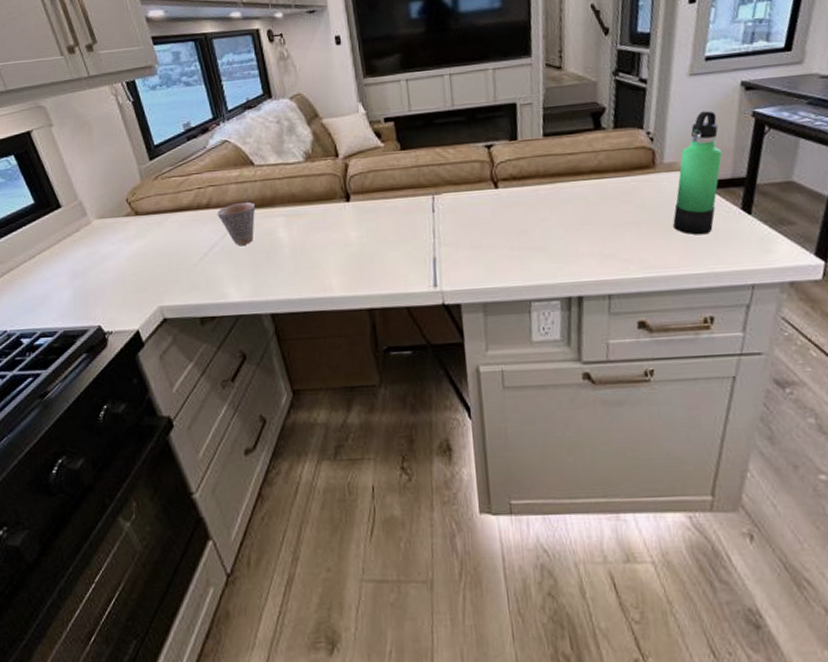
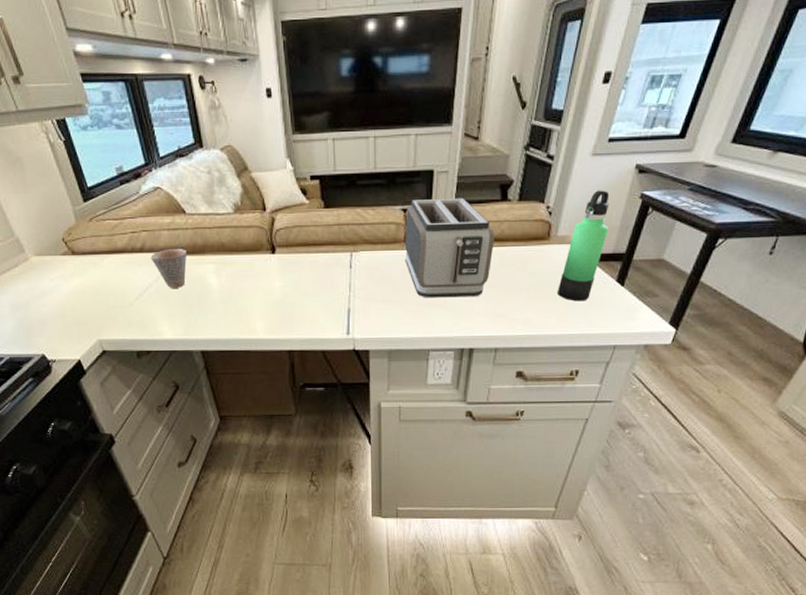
toaster: none [490,129,593,241] -> present [405,197,494,298]

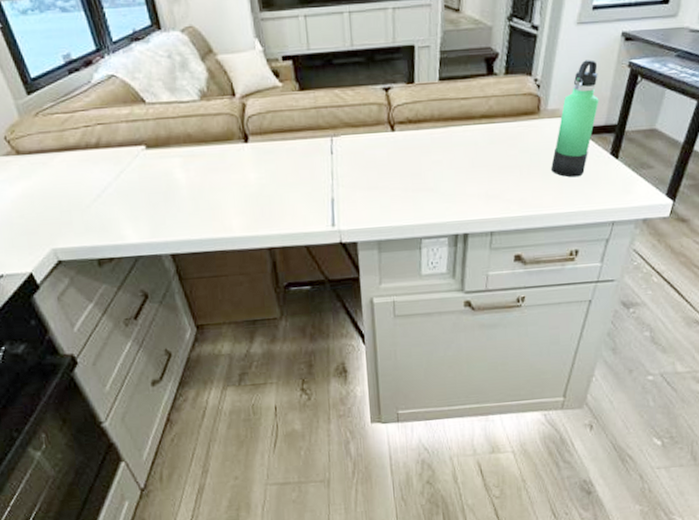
cup: present [150,249,188,289] -> none [108,142,150,188]
toaster: present [405,197,494,298] -> none [388,73,483,183]

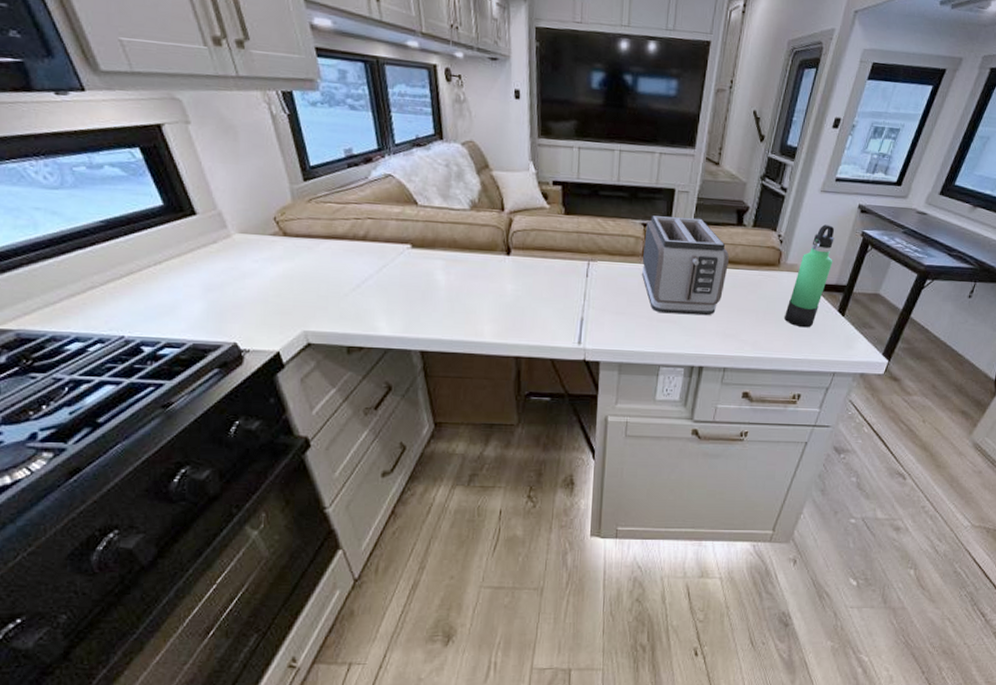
toaster: none [388,73,483,183] -> present [642,215,729,316]

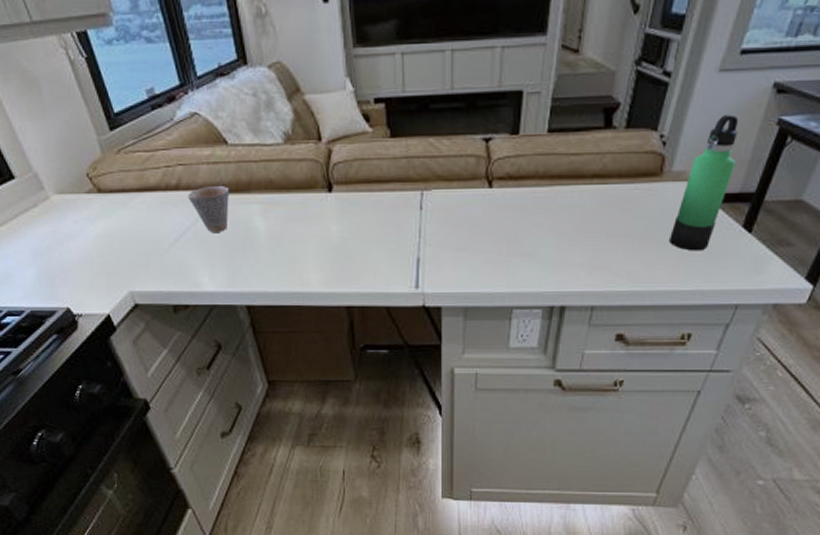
cup: none [374,240,416,283] -> present [187,186,230,234]
toaster: present [642,215,729,316] -> none [486,124,595,246]

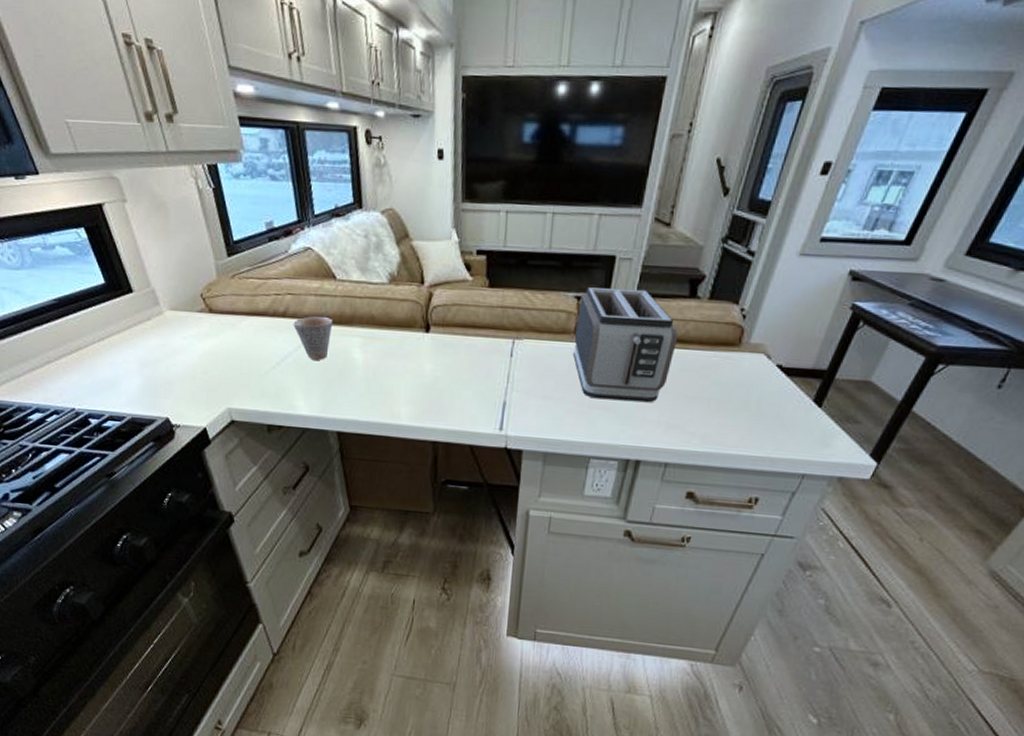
toaster: none [486,124,595,246] -> present [573,287,678,403]
thermos bottle: present [669,114,739,251] -> none [743,295,816,420]

